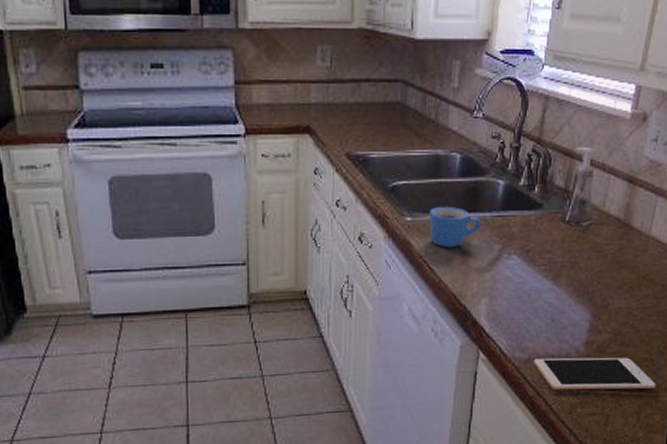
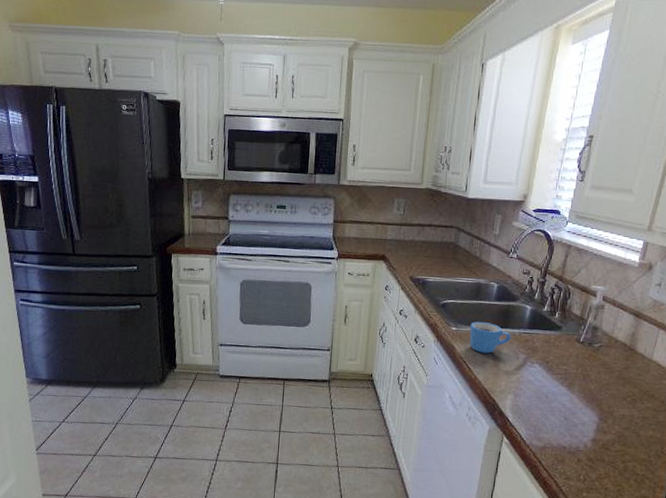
cell phone: present [534,357,656,390] -> none [548,447,653,485]

